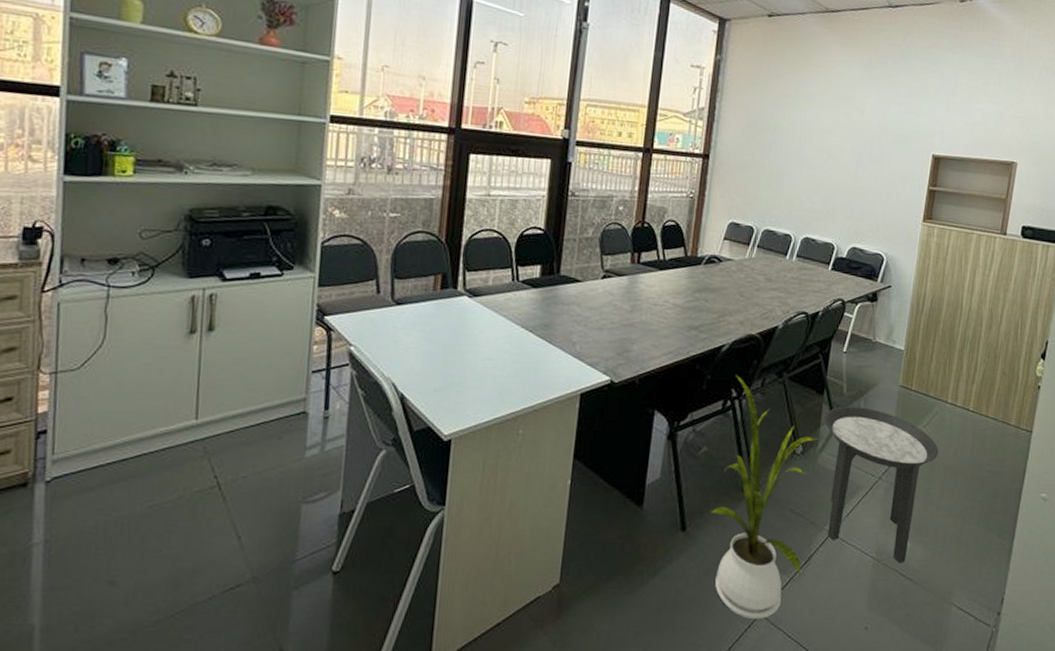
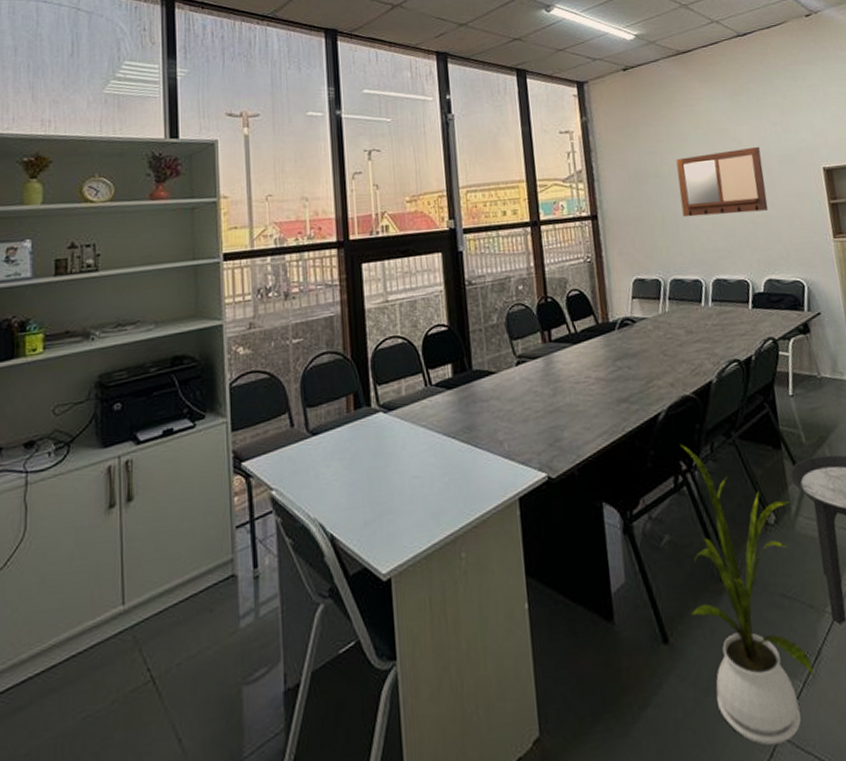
writing board: none [790,116,879,184] -> present [676,146,769,218]

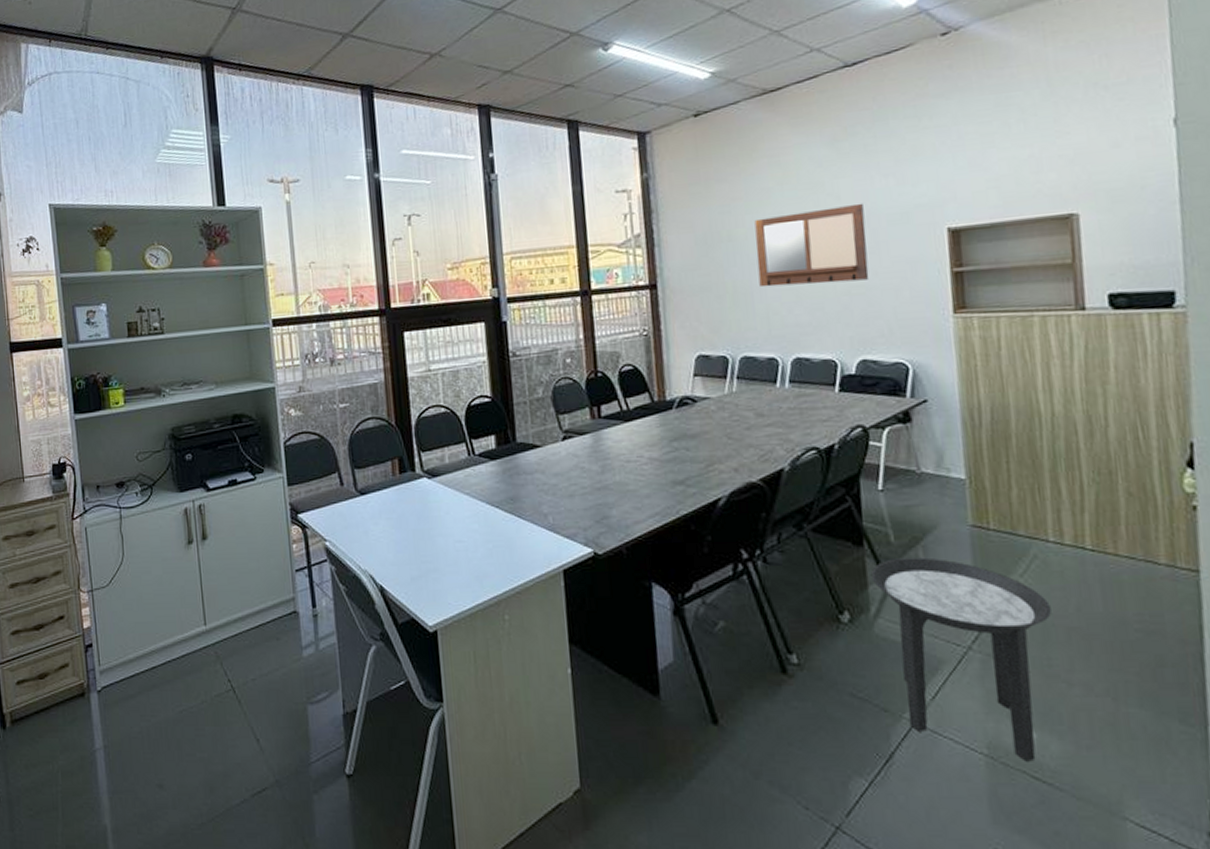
house plant: present [679,444,814,746] -> none [741,532,883,836]

